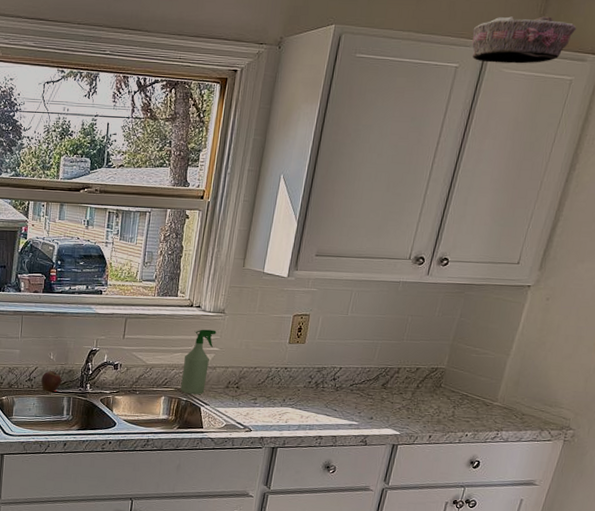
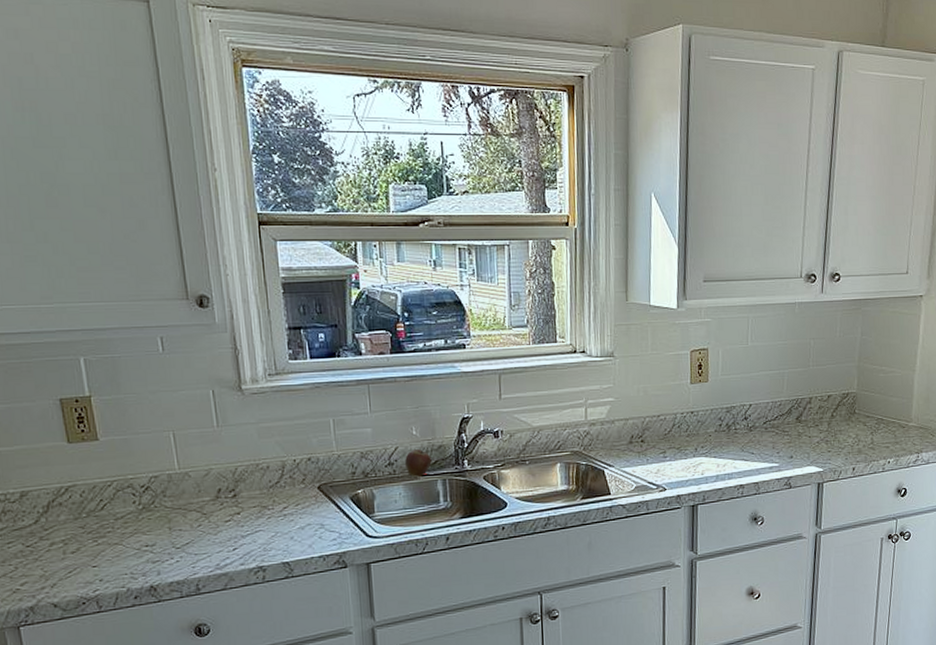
spray bottle: present [180,329,217,395] -> none [576,377,609,457]
decorative basket: present [472,16,577,64] -> none [822,15,920,65]

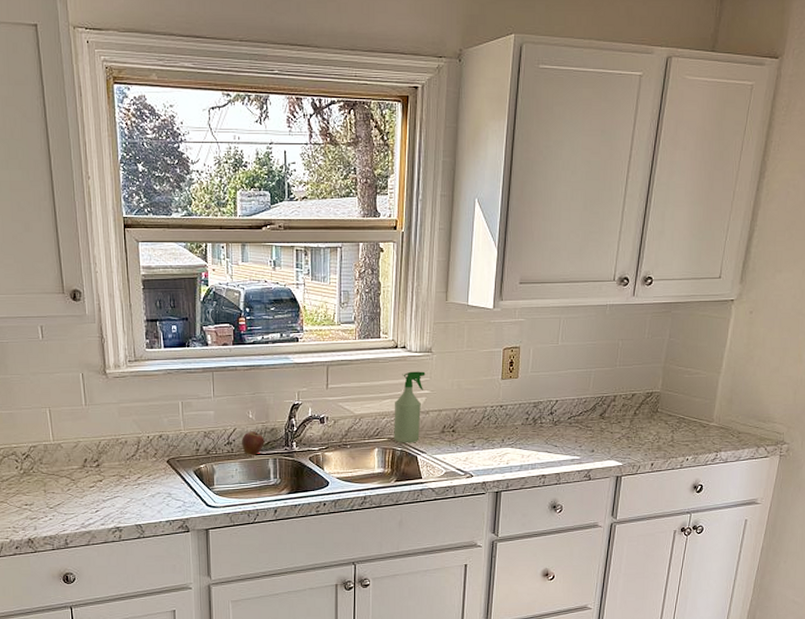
spray bottle: none [576,377,609,457] -> present [394,371,426,443]

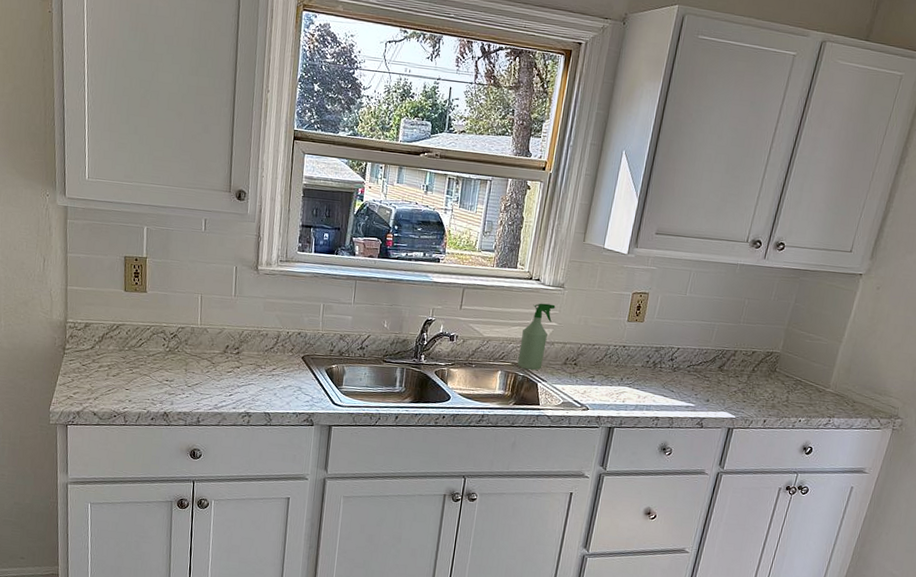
fruit: present [242,429,265,455] -> none [373,338,396,362]

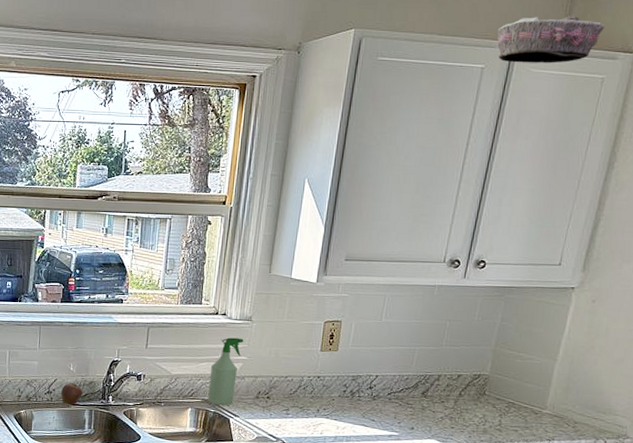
fruit: none [373,338,396,362] -> present [61,381,83,405]
decorative basket: none [809,10,907,57] -> present [497,16,605,63]

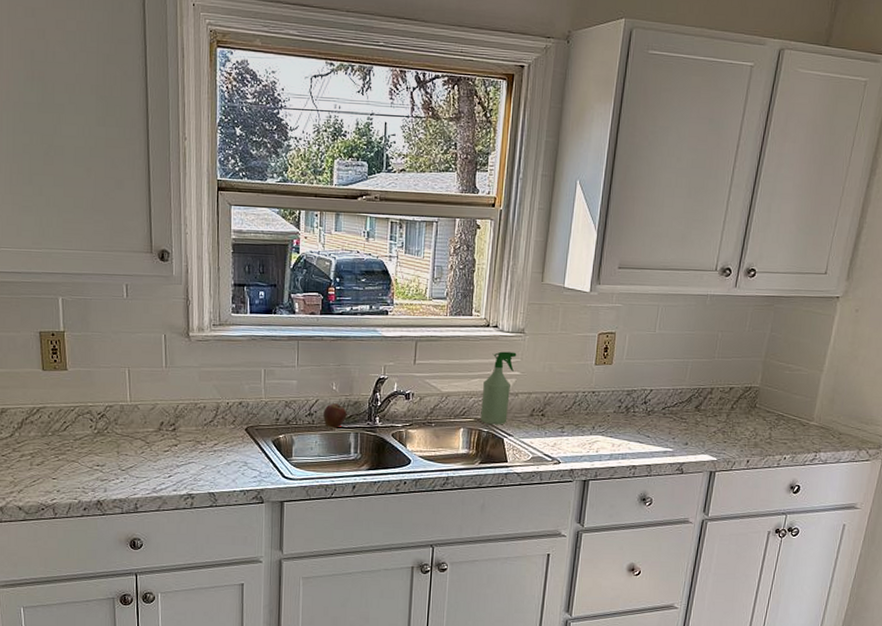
decorative basket: present [497,16,605,63] -> none [765,14,868,64]

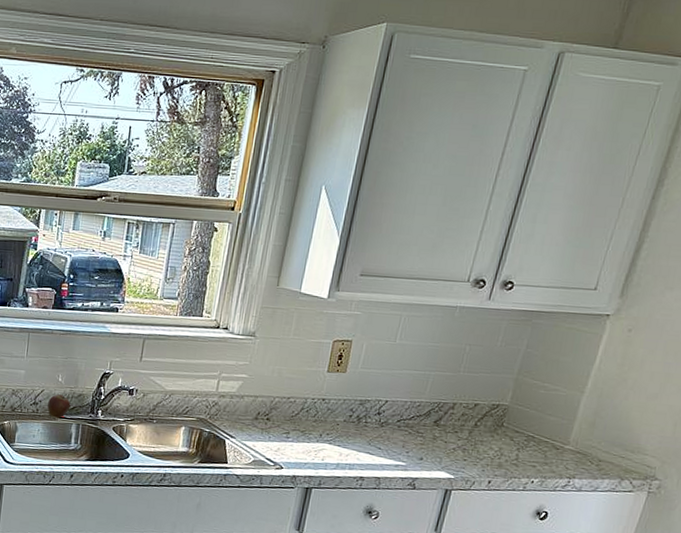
spray bottle: present [480,351,517,425] -> none [203,353,246,426]

